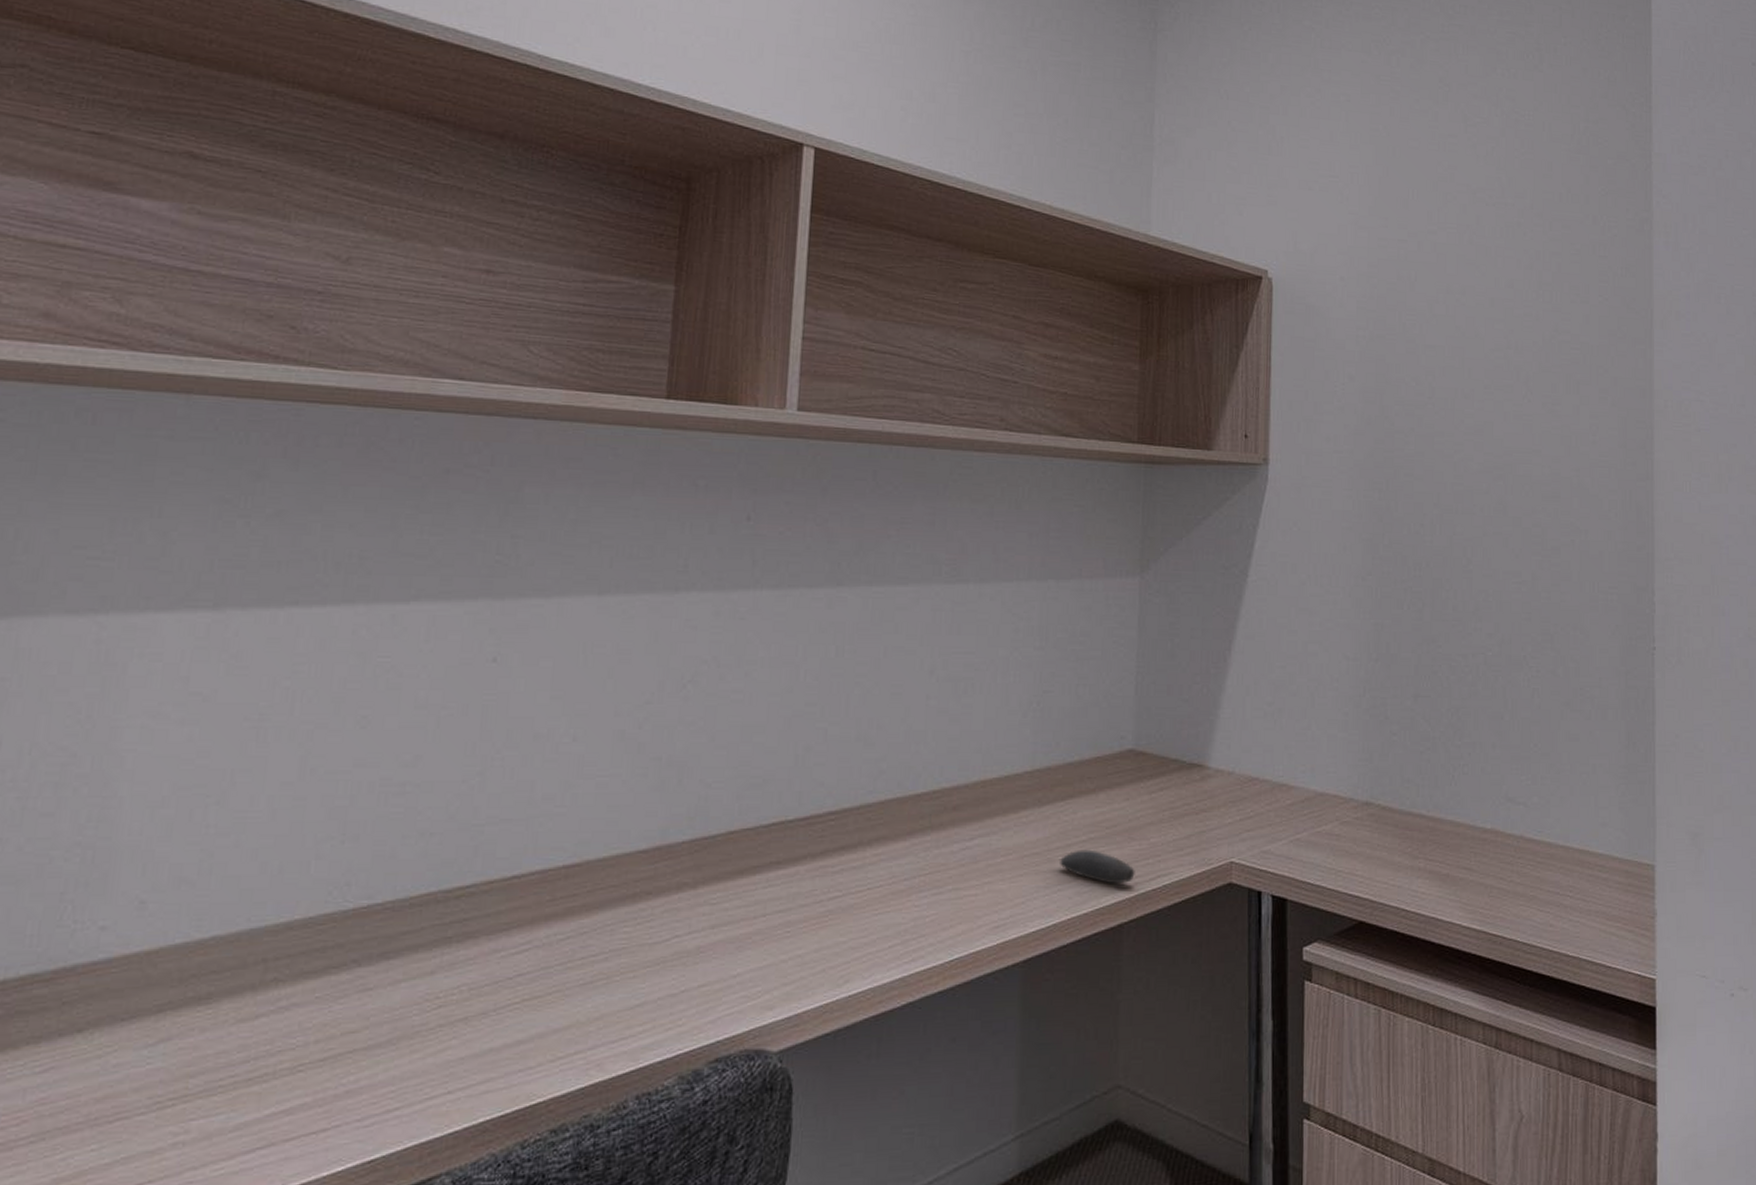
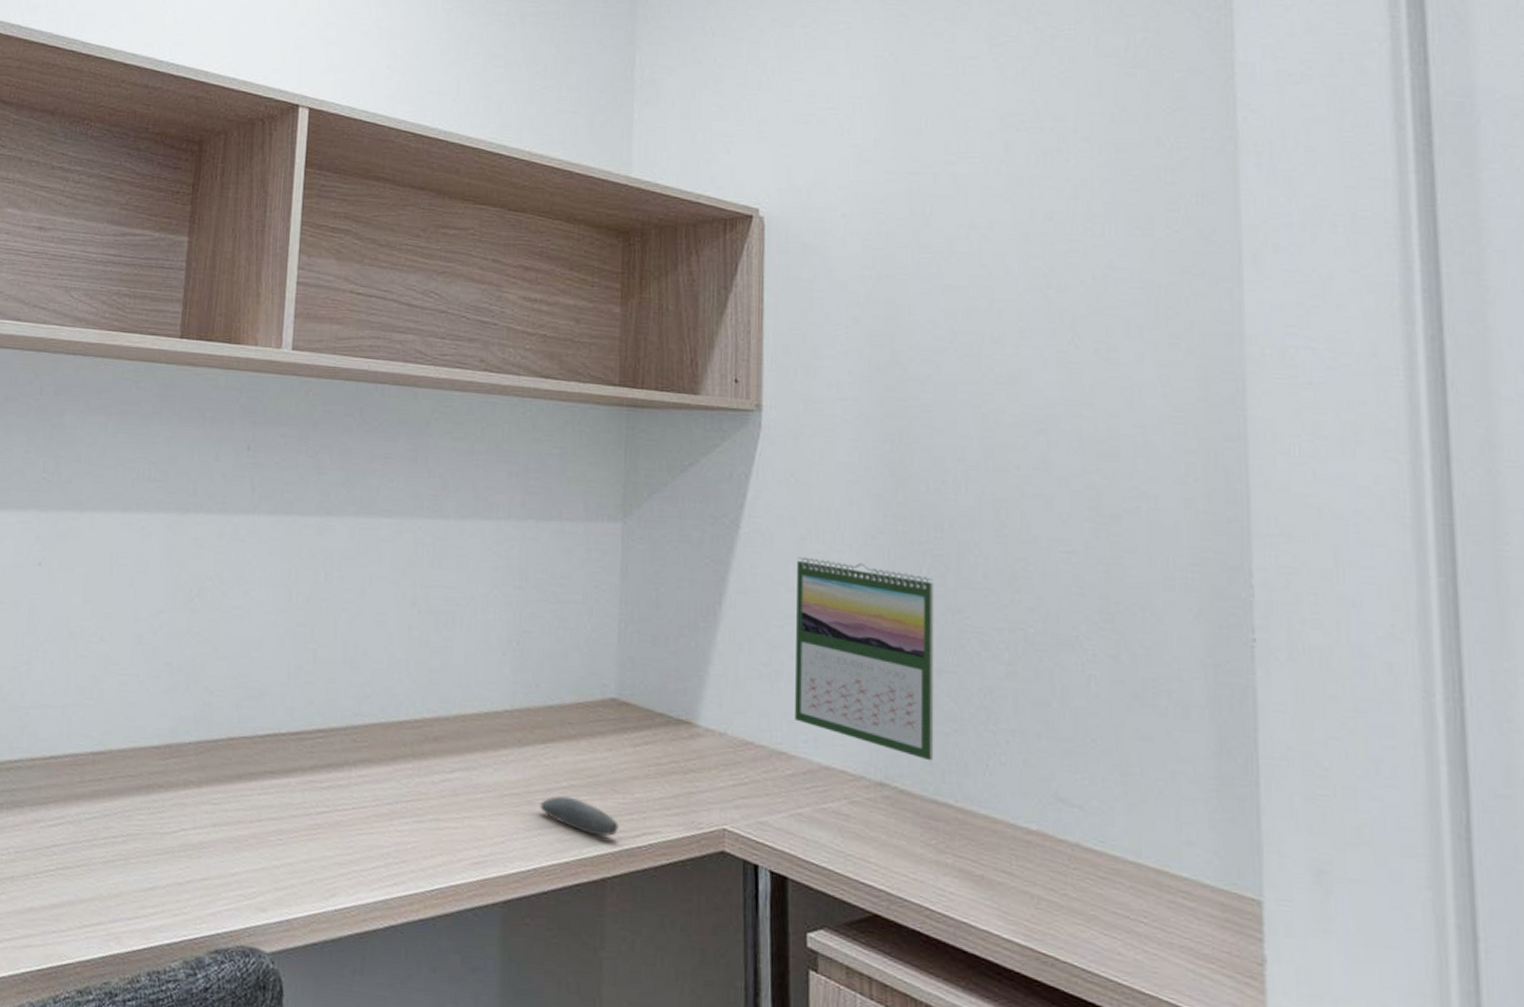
calendar: none [1295,601,1413,778] -> present [795,556,934,761]

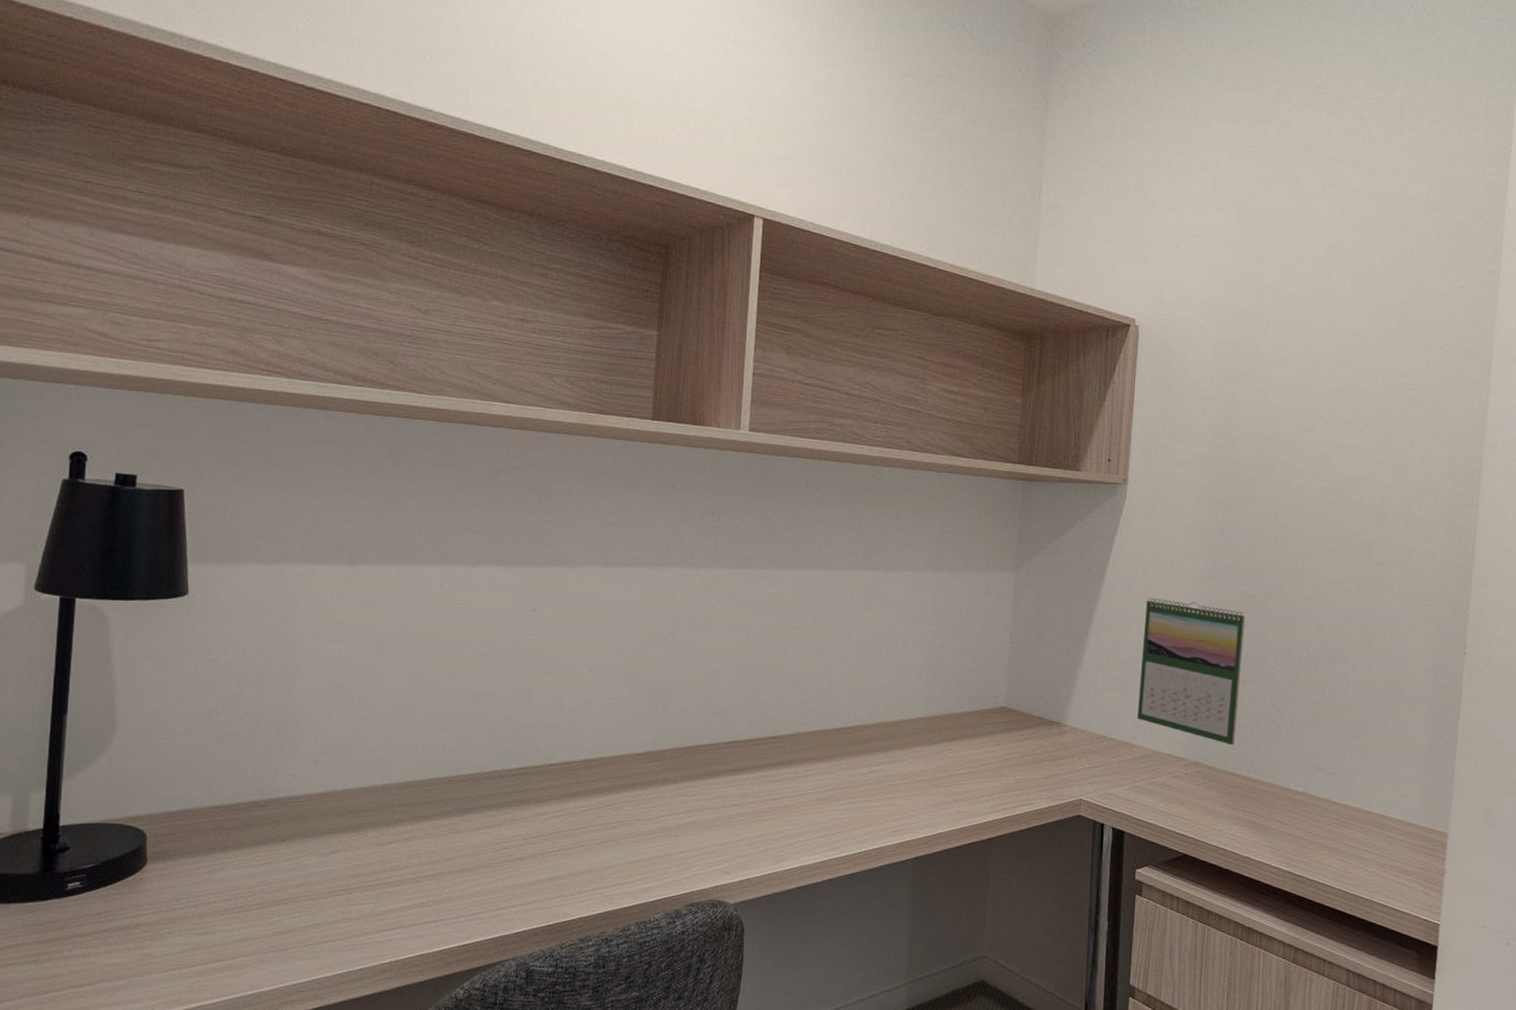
computer mouse: present [540,796,619,837] -> none [944,780,1003,808]

